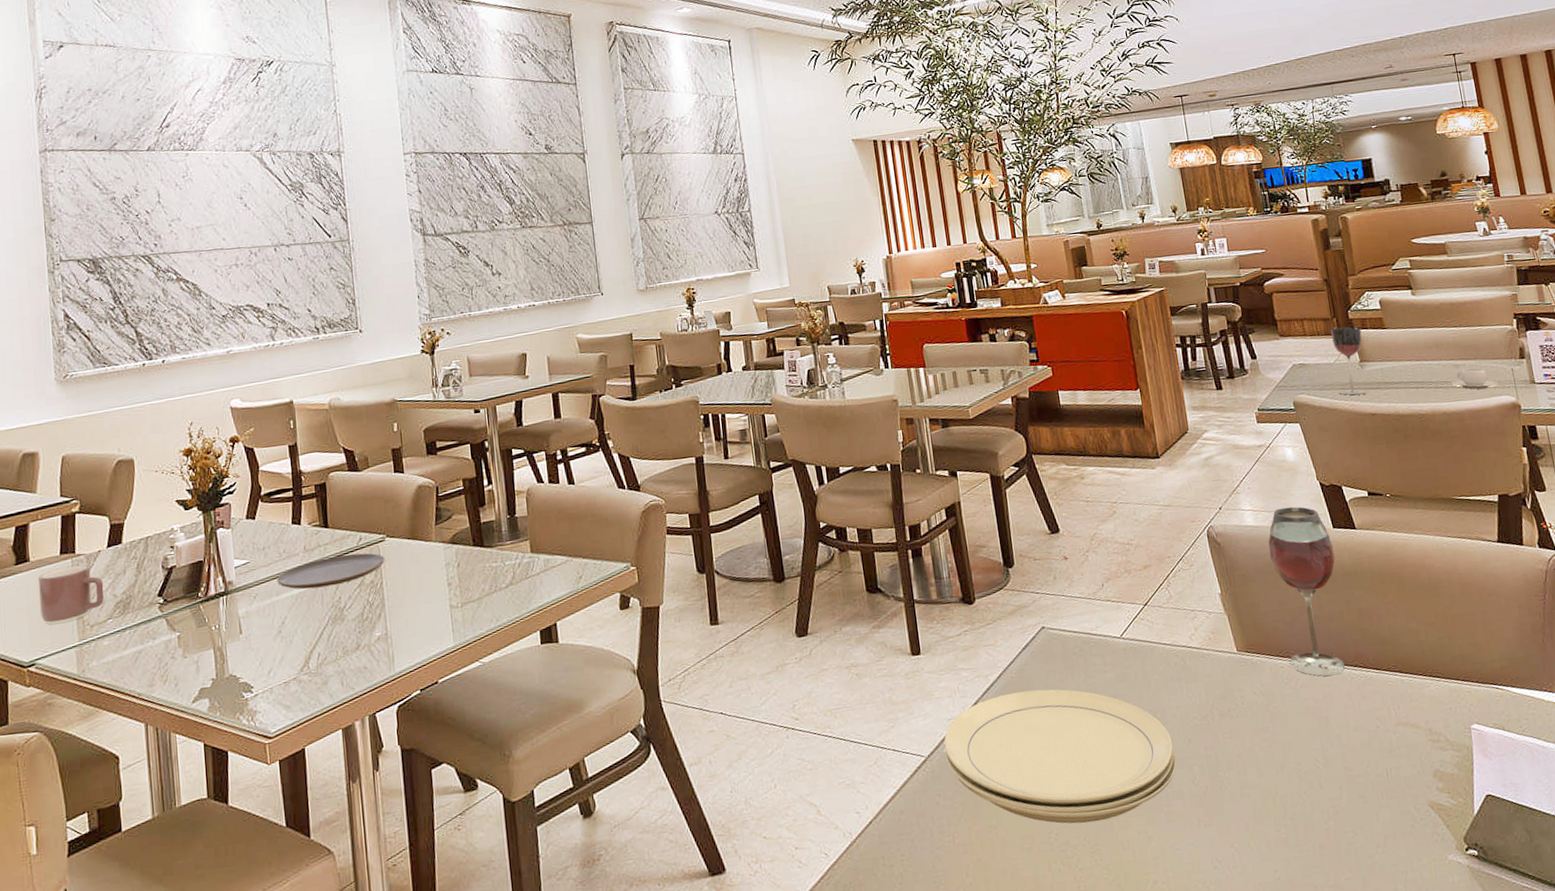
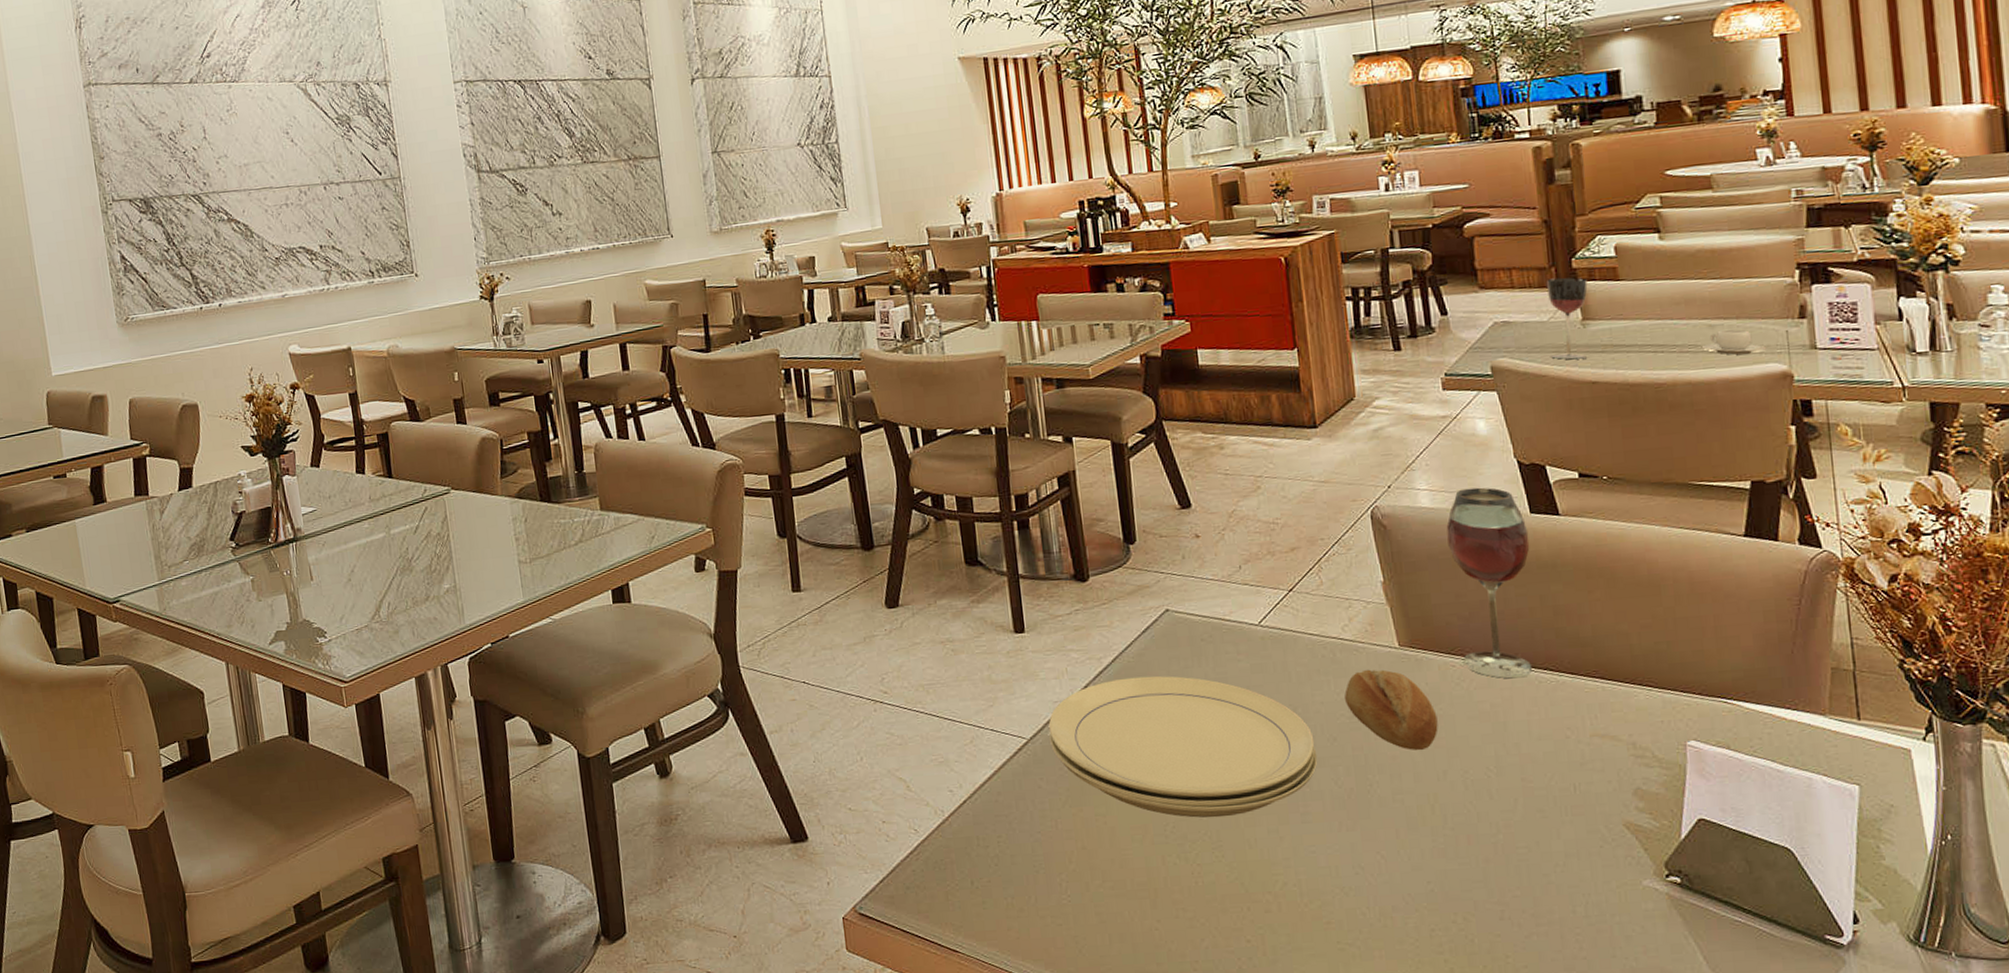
mug: present [38,564,105,625] -> none [116,507,180,564]
plate: present [277,553,385,590] -> none [344,505,451,539]
bread roll: none [1195,673,1274,747] -> present [1344,669,1438,751]

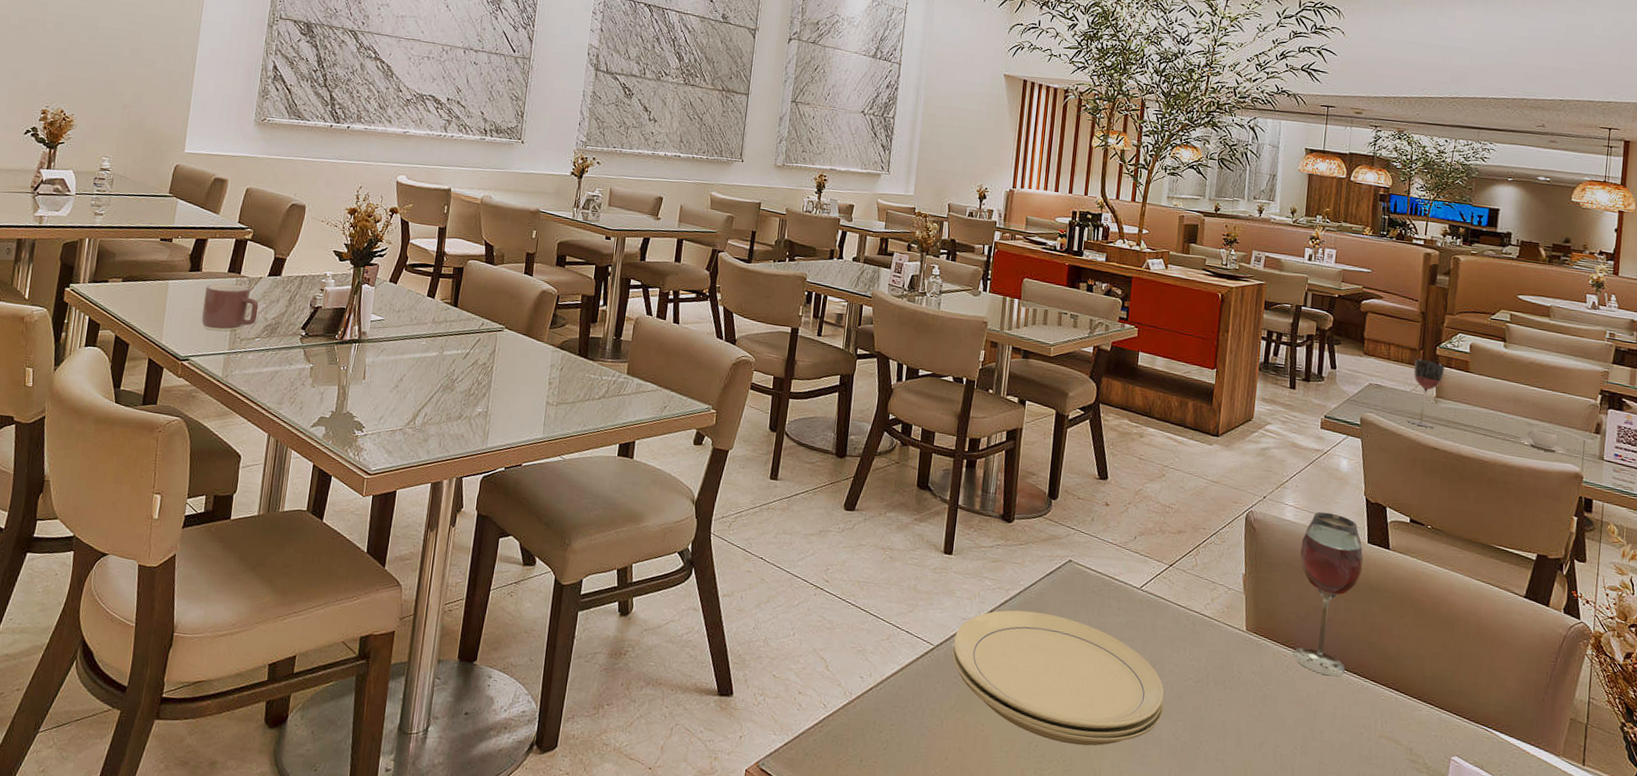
mug: none [116,507,180,564] -> present [201,283,259,332]
bread roll: present [1344,669,1438,751] -> none [1194,644,1264,722]

